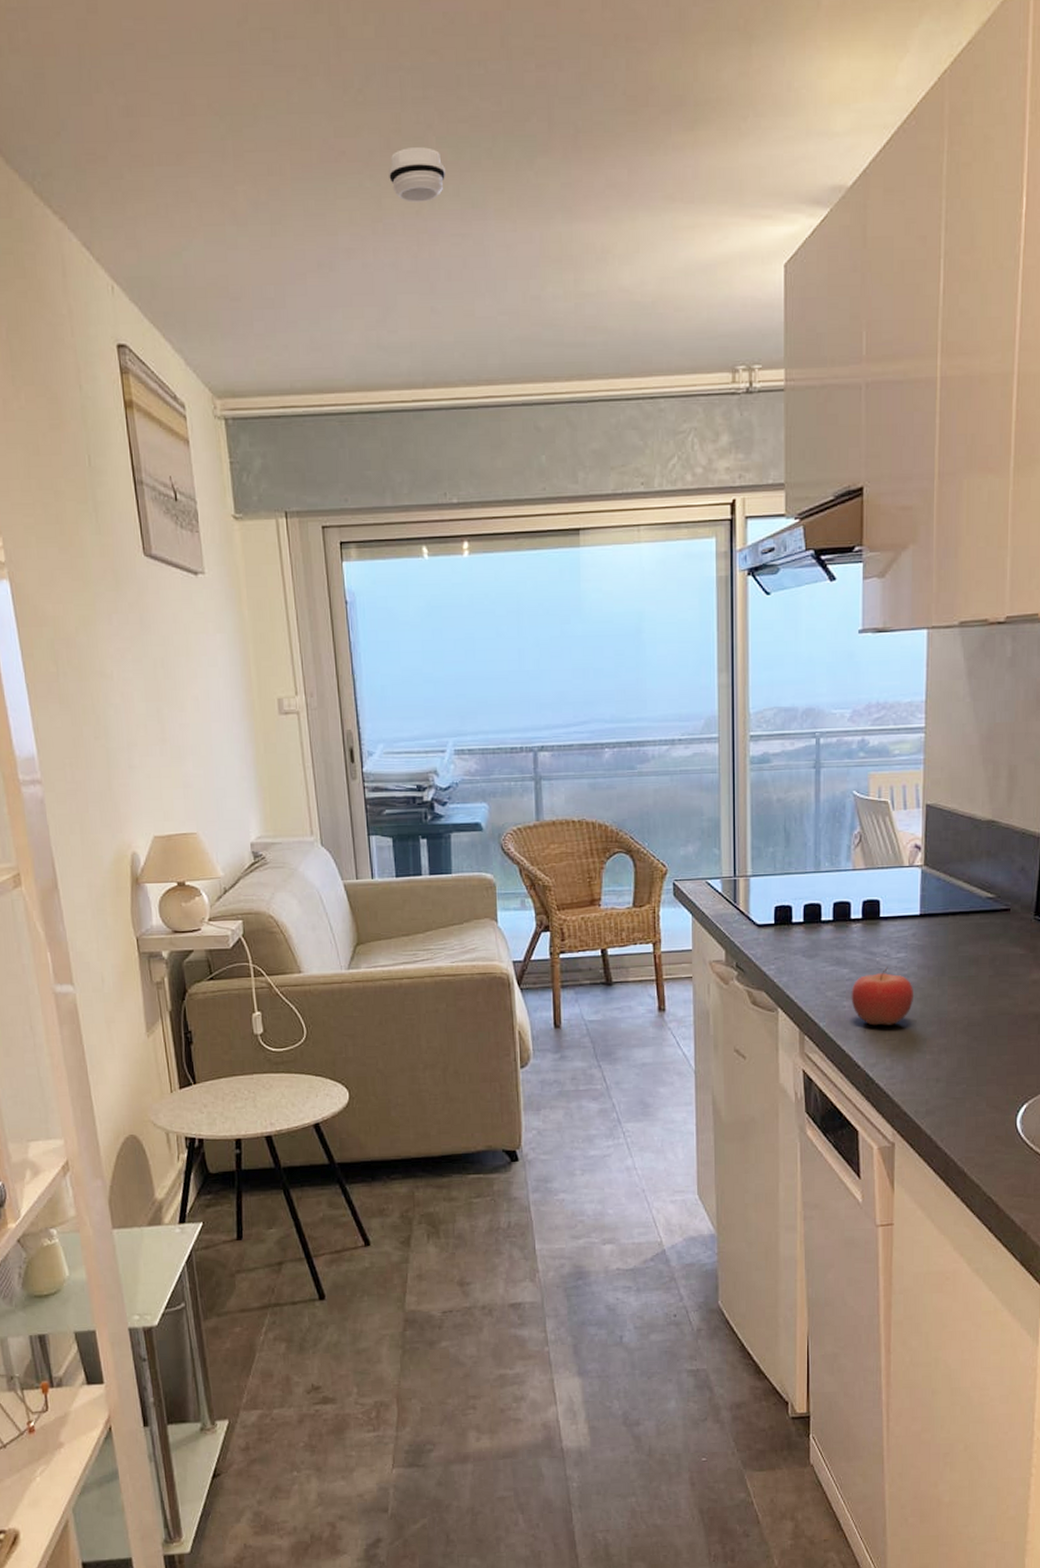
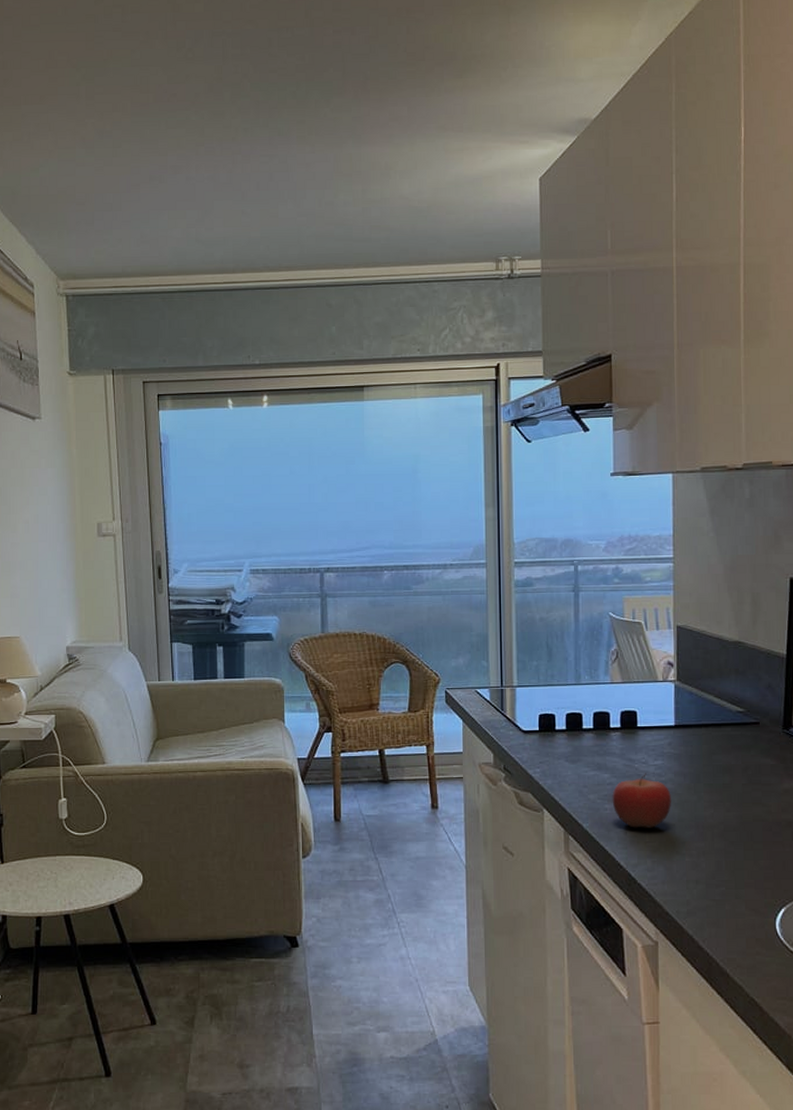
smoke detector: present [389,147,445,203] -> none [211,91,257,131]

